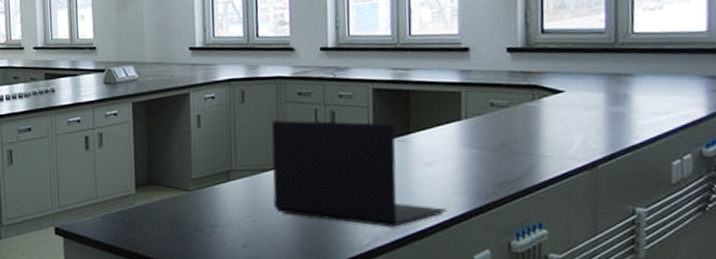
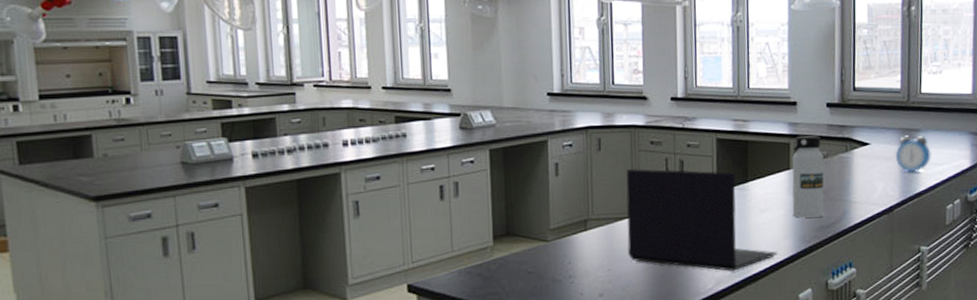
water bottle: none [464,83,505,173] -> present [792,136,824,218]
alarm clock: none [600,80,649,123] -> present [896,135,931,172]

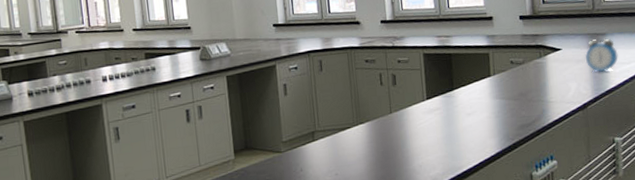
laptop: present [625,169,778,271] -> none [345,82,485,170]
water bottle: present [792,136,824,218] -> none [492,45,524,119]

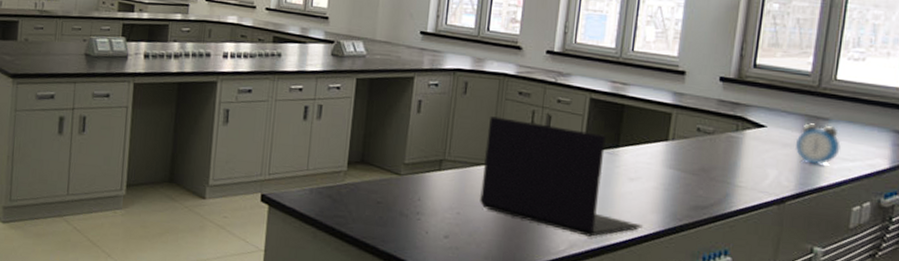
laptop: none [345,82,485,170] -> present [480,116,643,237]

